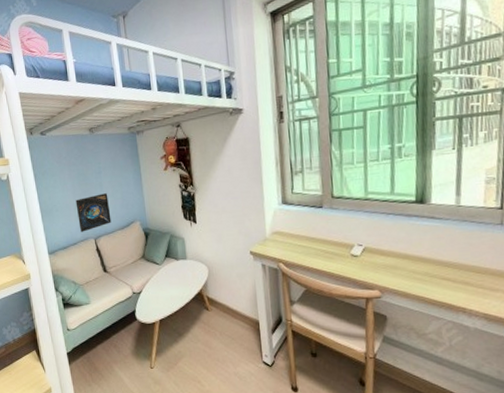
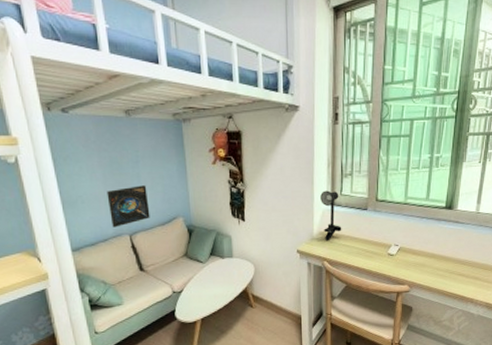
desk lamp: none [270,189,297,241] -> present [320,190,342,240]

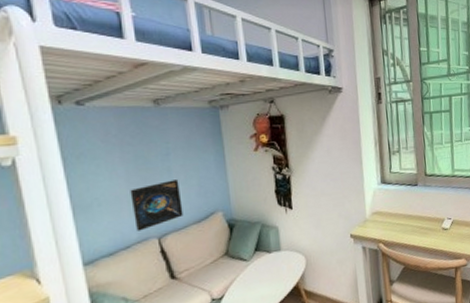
desk lamp: present [320,190,342,240] -> none [370,169,395,221]

